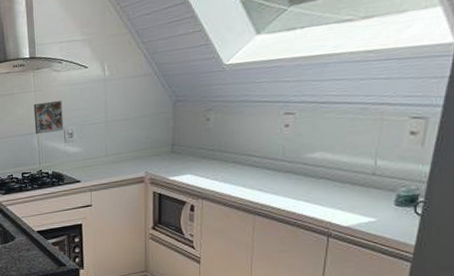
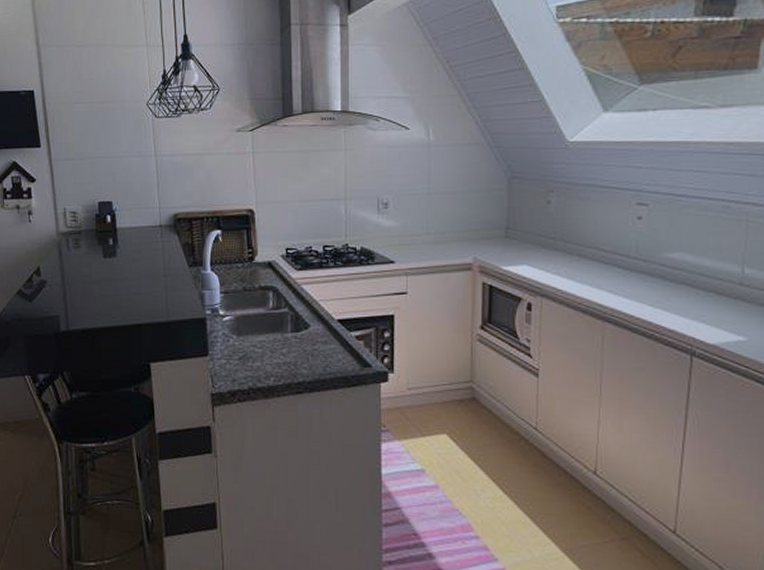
decorative tile: present [33,100,64,135] -> none [342,163,377,201]

